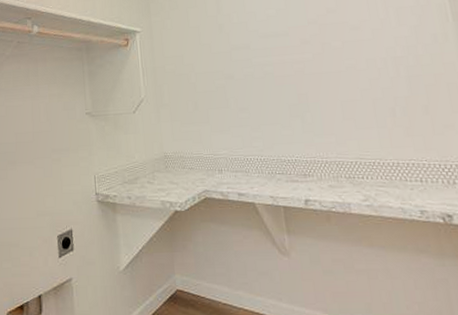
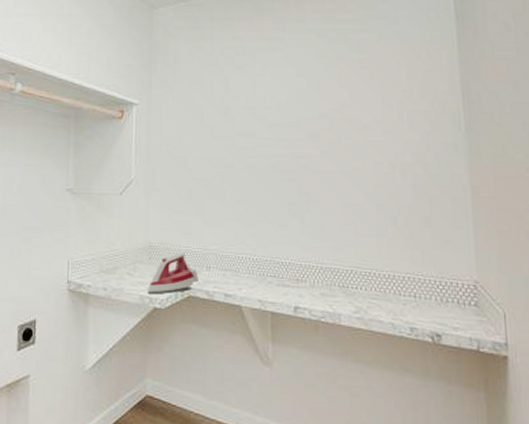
iron: none [168,158,213,199] -> present [148,252,199,294]

